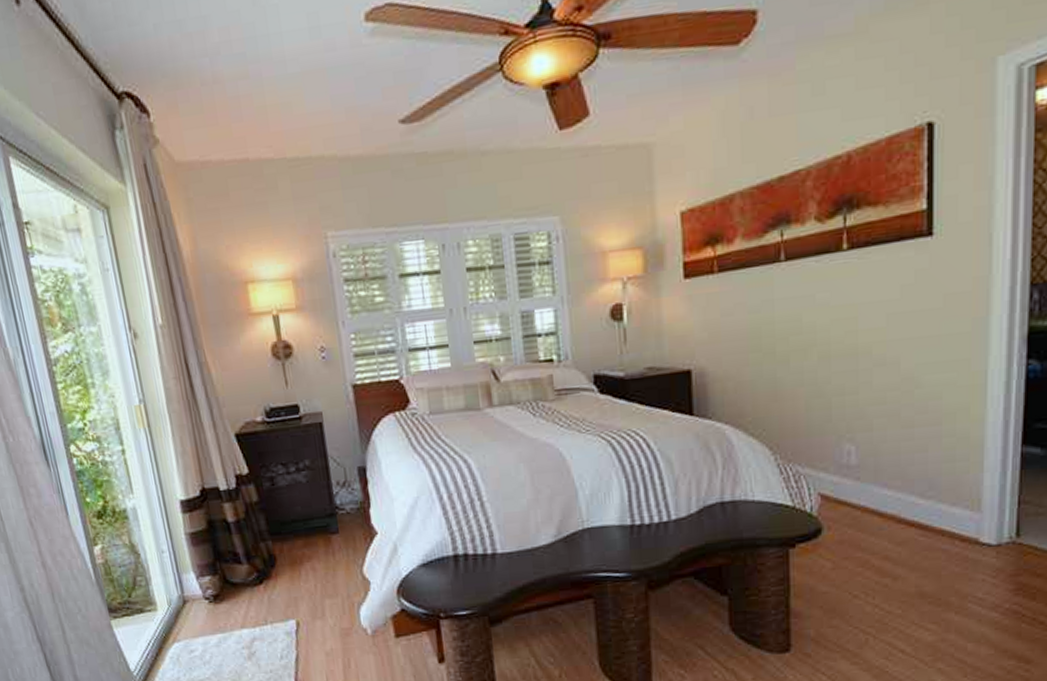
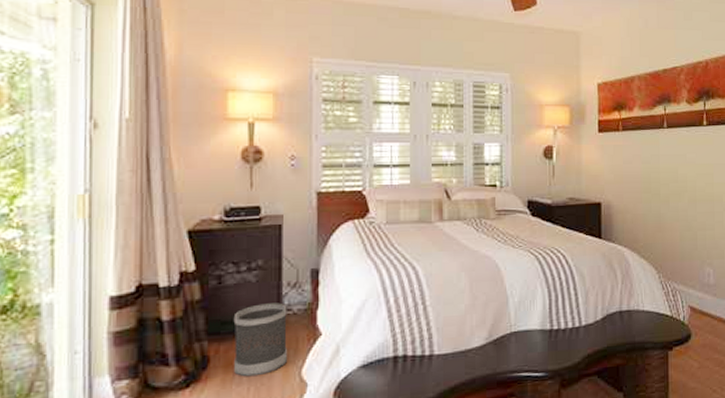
wastebasket: none [290,502,348,575] -> present [233,303,287,377]

